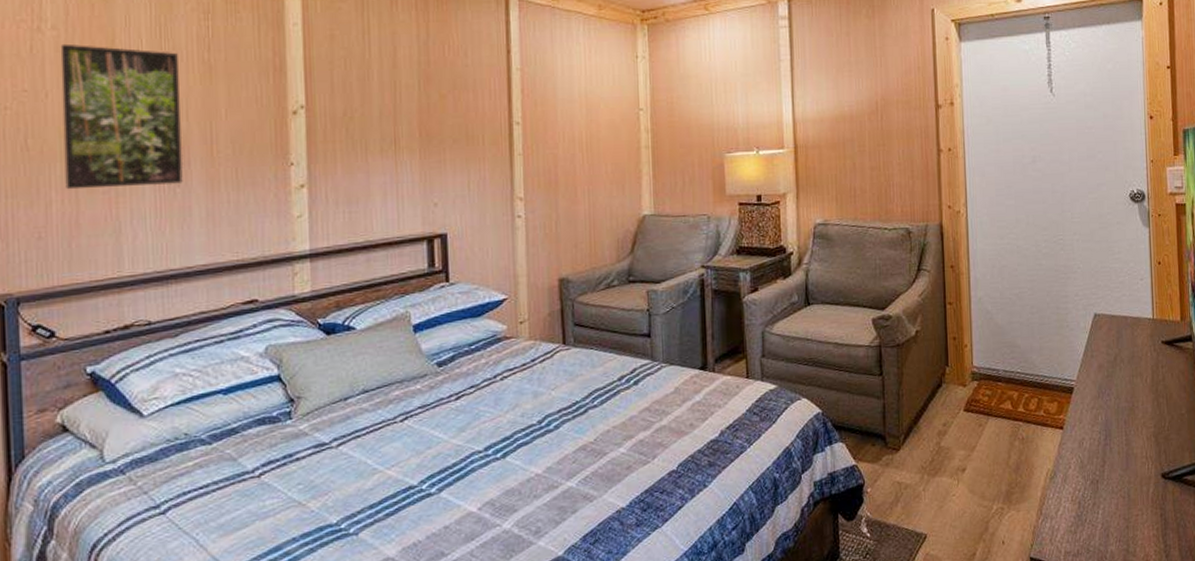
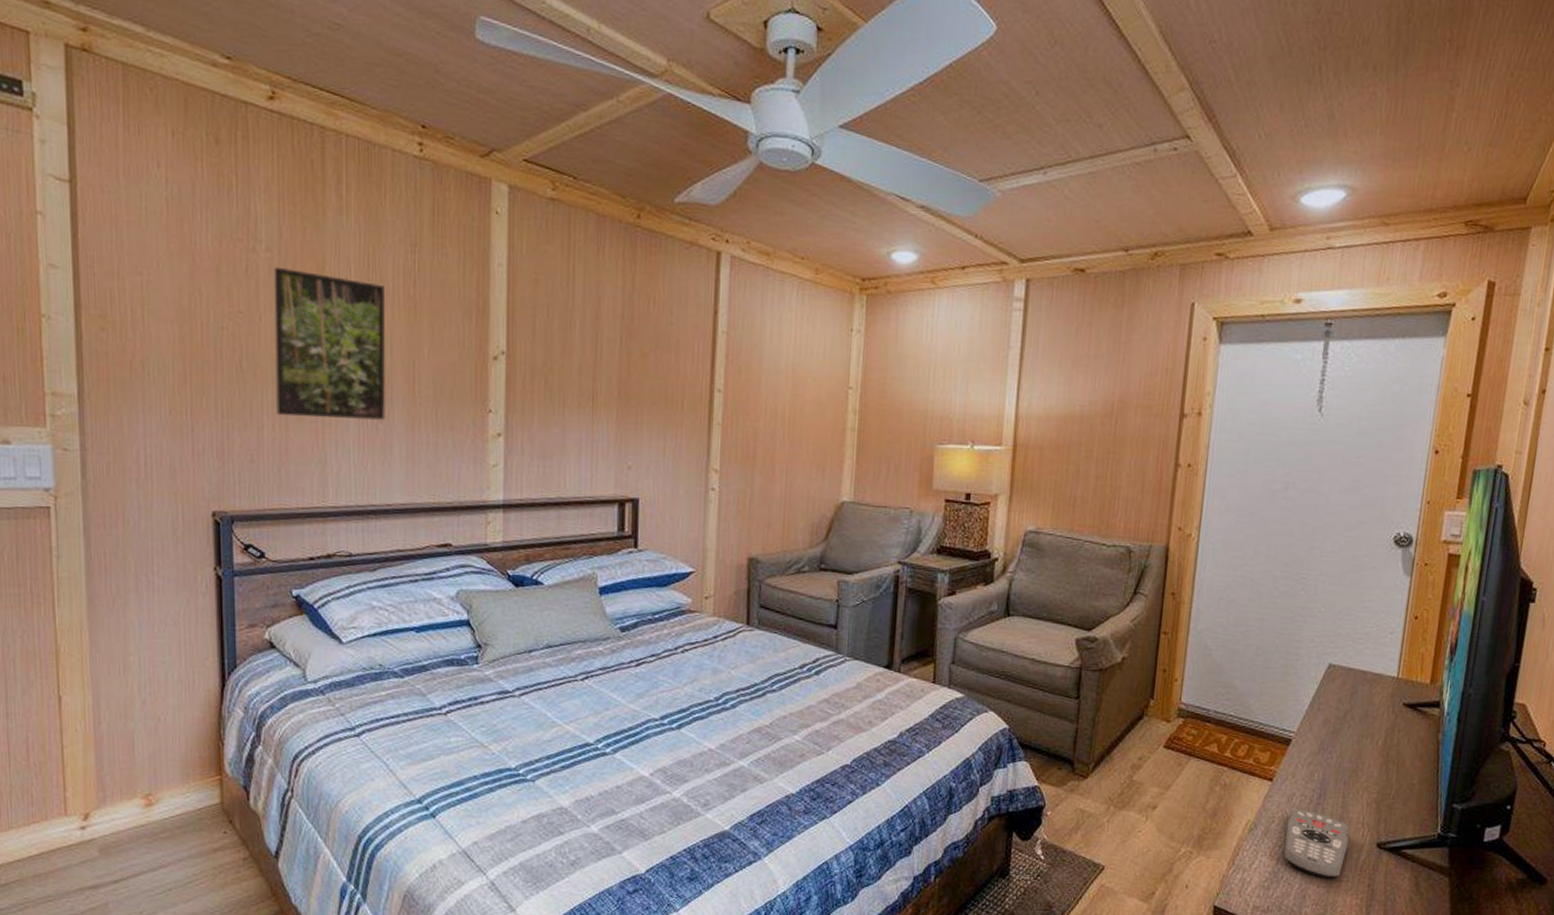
remote control: none [1082,451,1138,515] -> present [1284,808,1350,879]

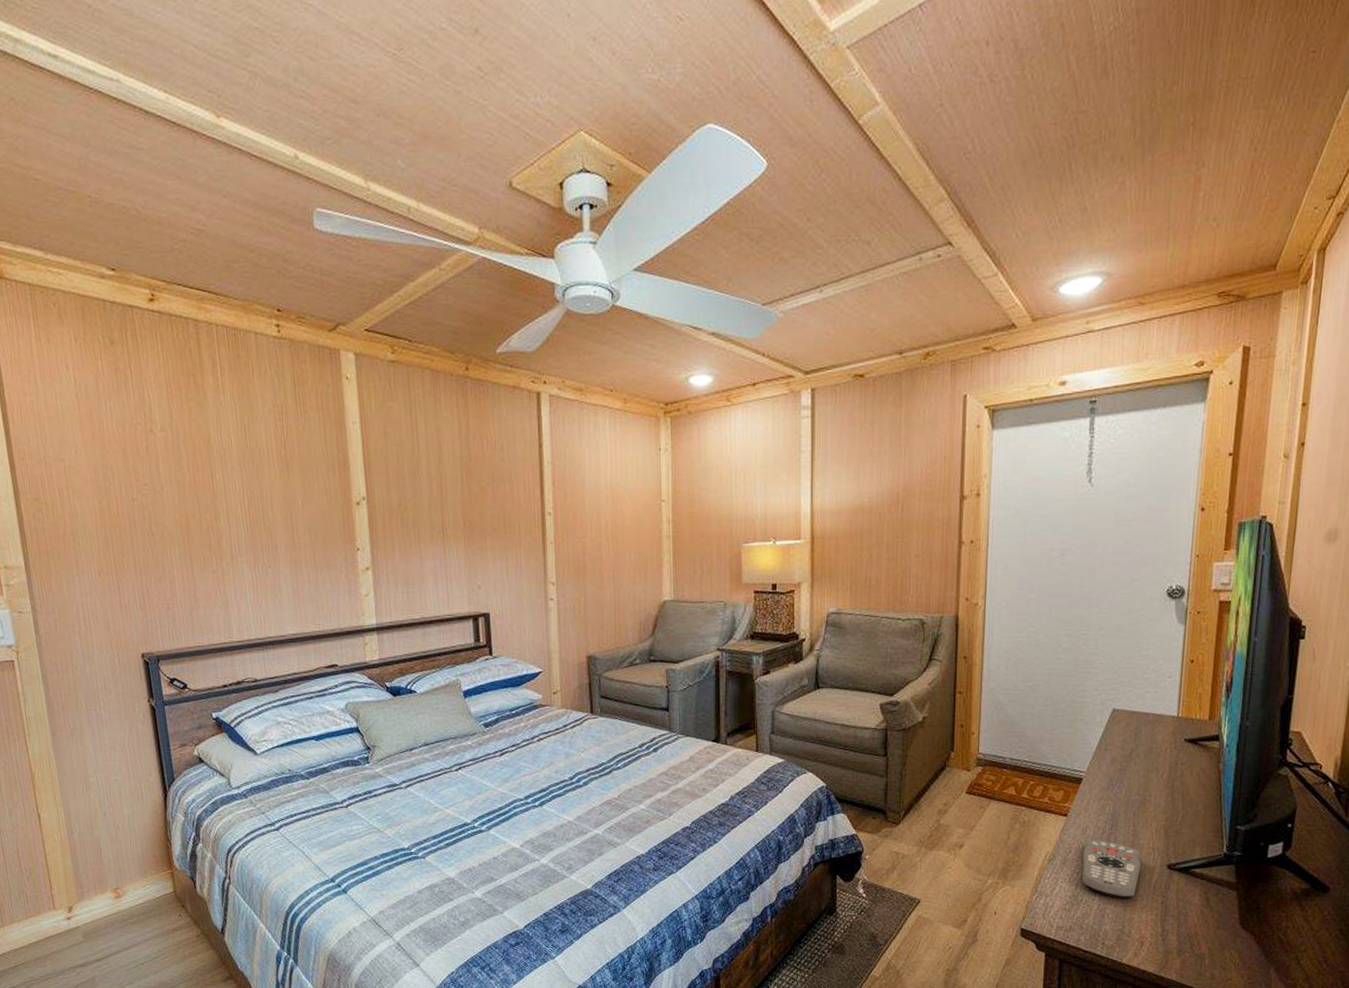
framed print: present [273,266,387,421] -> none [169,443,273,569]

